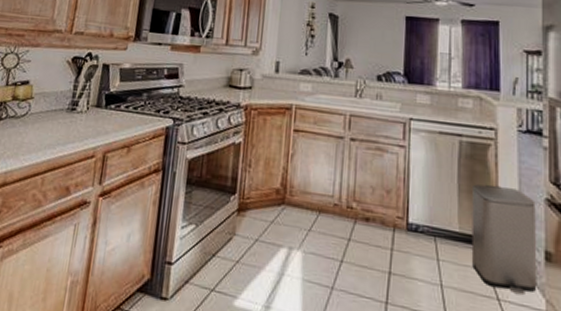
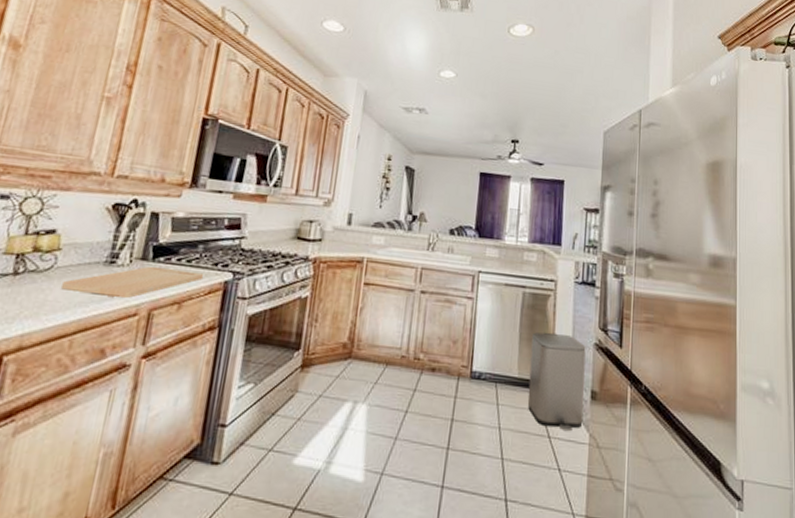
cutting board: none [34,112,149,142] -> present [61,266,204,299]

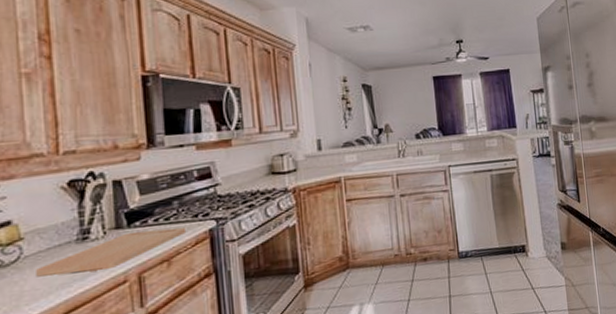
pedal bin: present [527,332,586,432] -> none [505,202,558,282]

